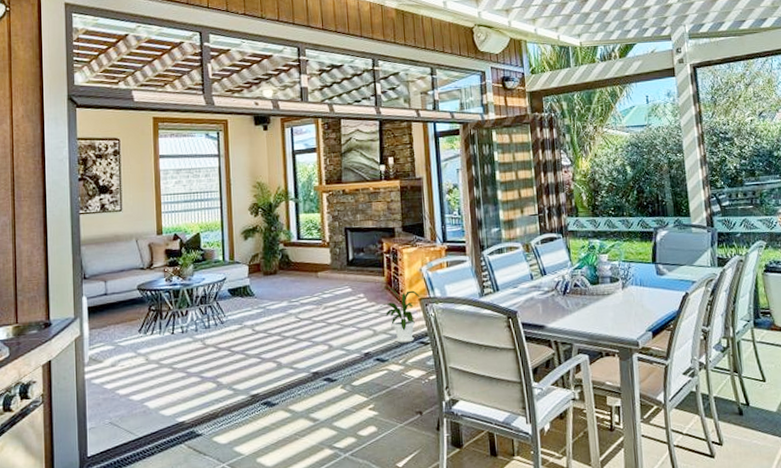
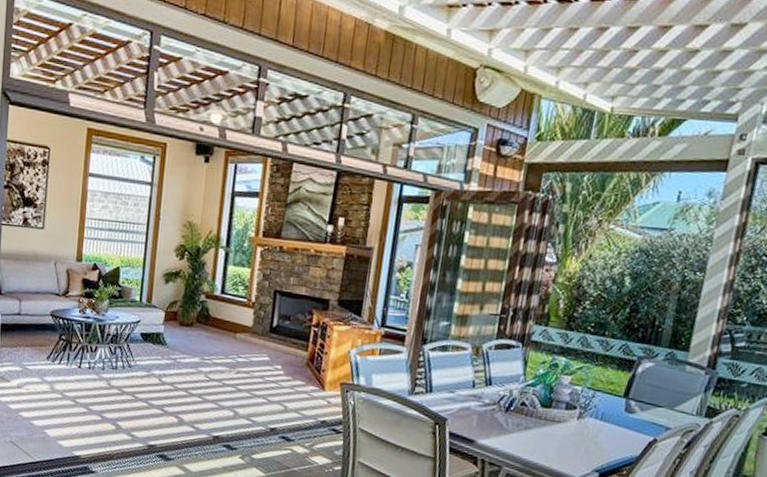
house plant: present [378,287,420,343] -> none [294,363,343,427]

